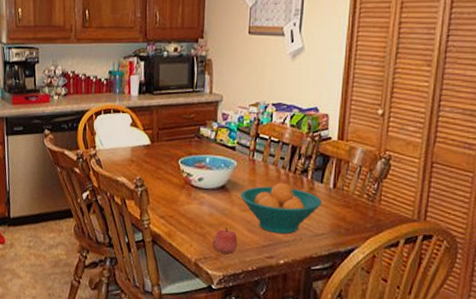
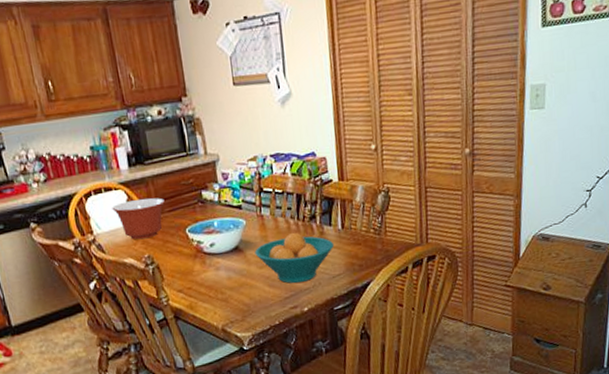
mixing bowl: none [116,124,164,162] -> present [112,198,165,240]
apple: present [212,227,238,254] -> none [235,287,261,314]

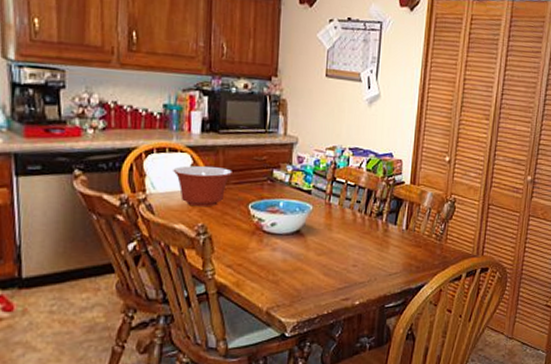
fruit bowl: present [254,232,335,283] -> none [316,225,396,275]

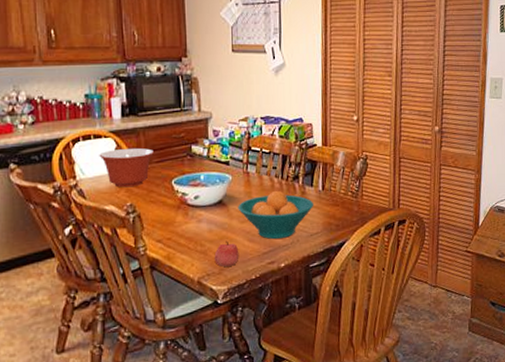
apple: none [286,272,313,299] -> present [214,240,239,267]
fruit bowl: none [316,225,396,275] -> present [238,190,314,239]

